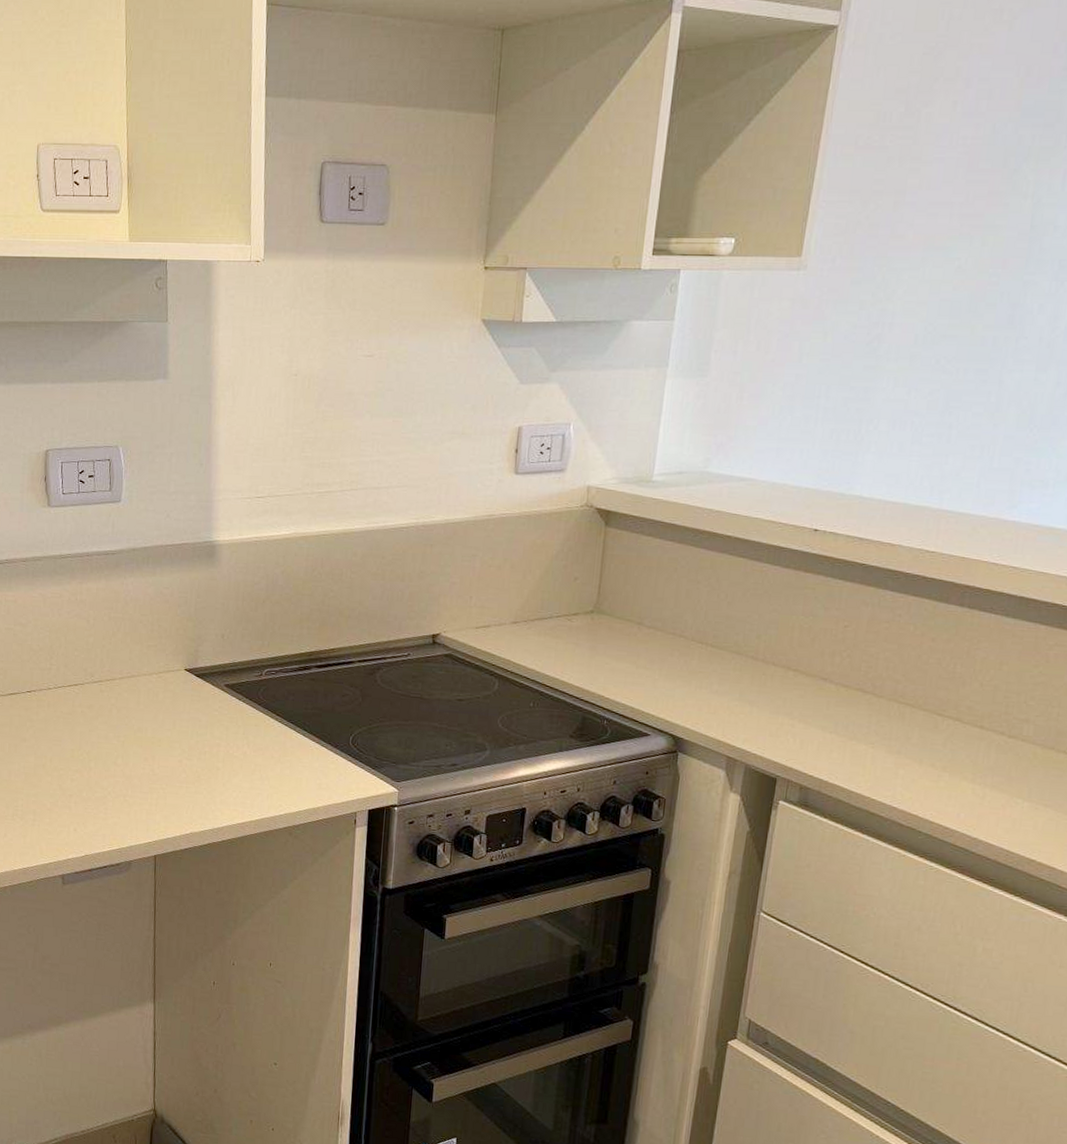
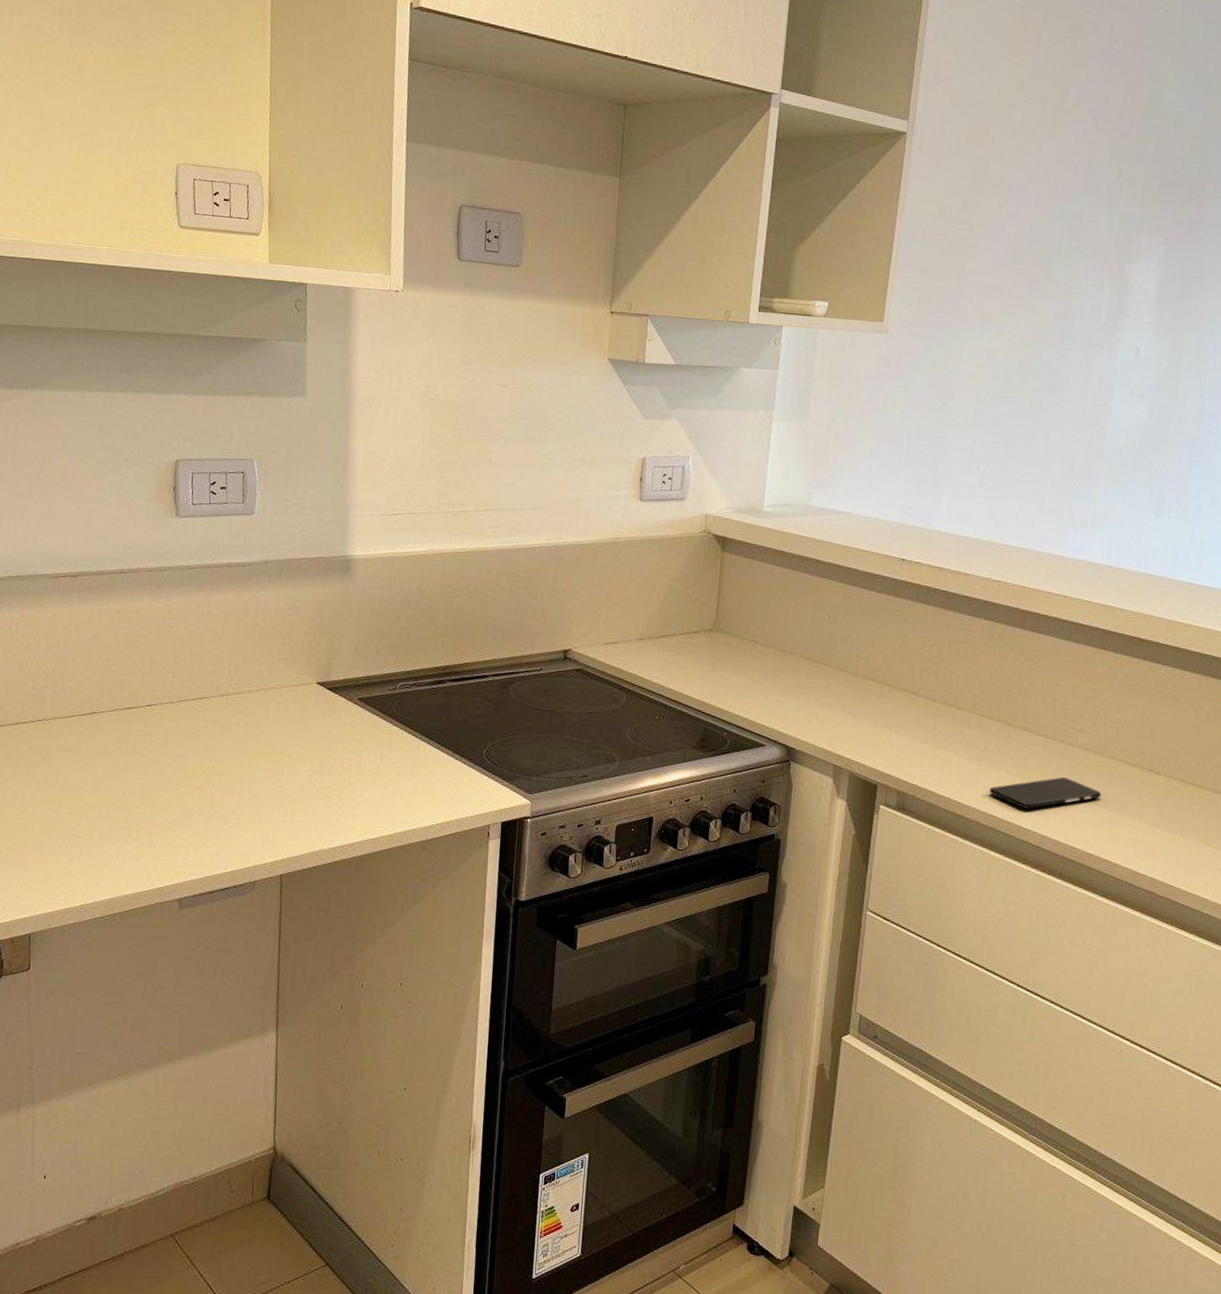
smartphone: none [909,773,1049,808] -> present [989,777,1101,809]

